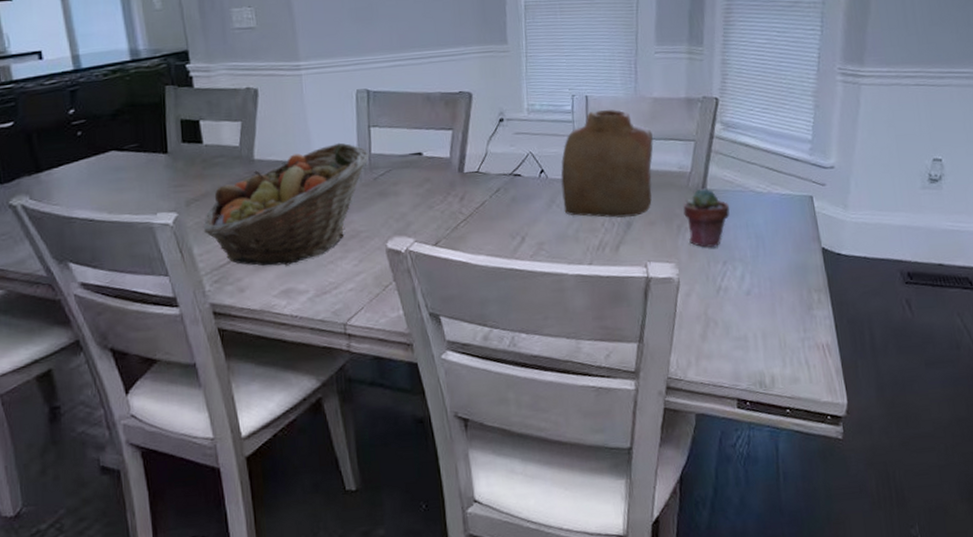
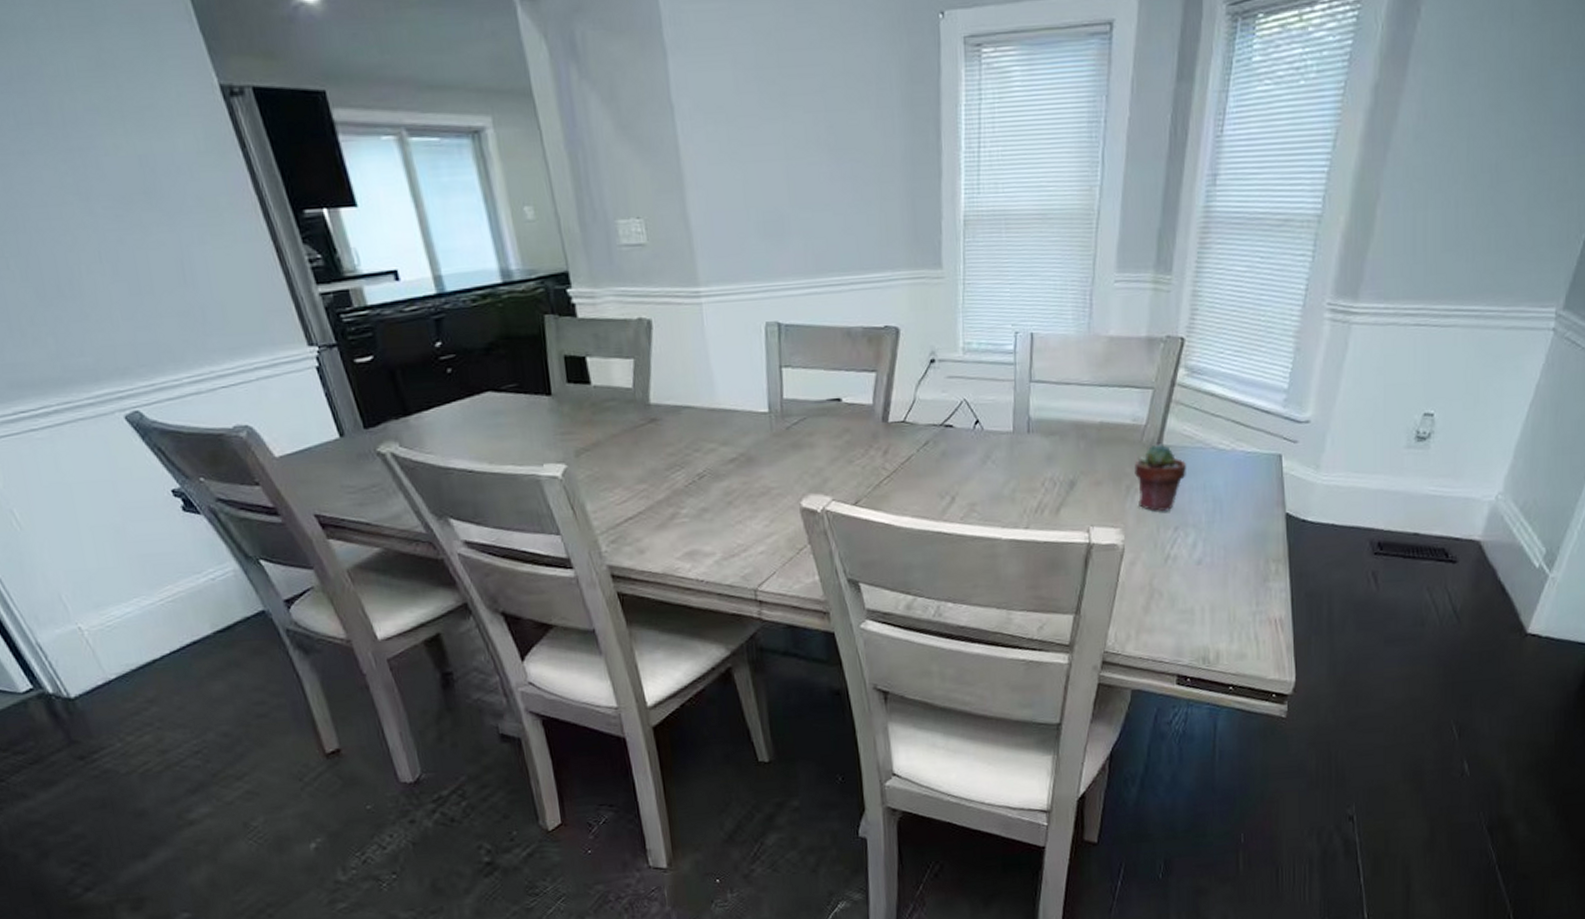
fruit basket: present [203,142,370,267] -> none [595,385,781,526]
vase: present [560,109,653,218] -> none [998,349,1106,477]

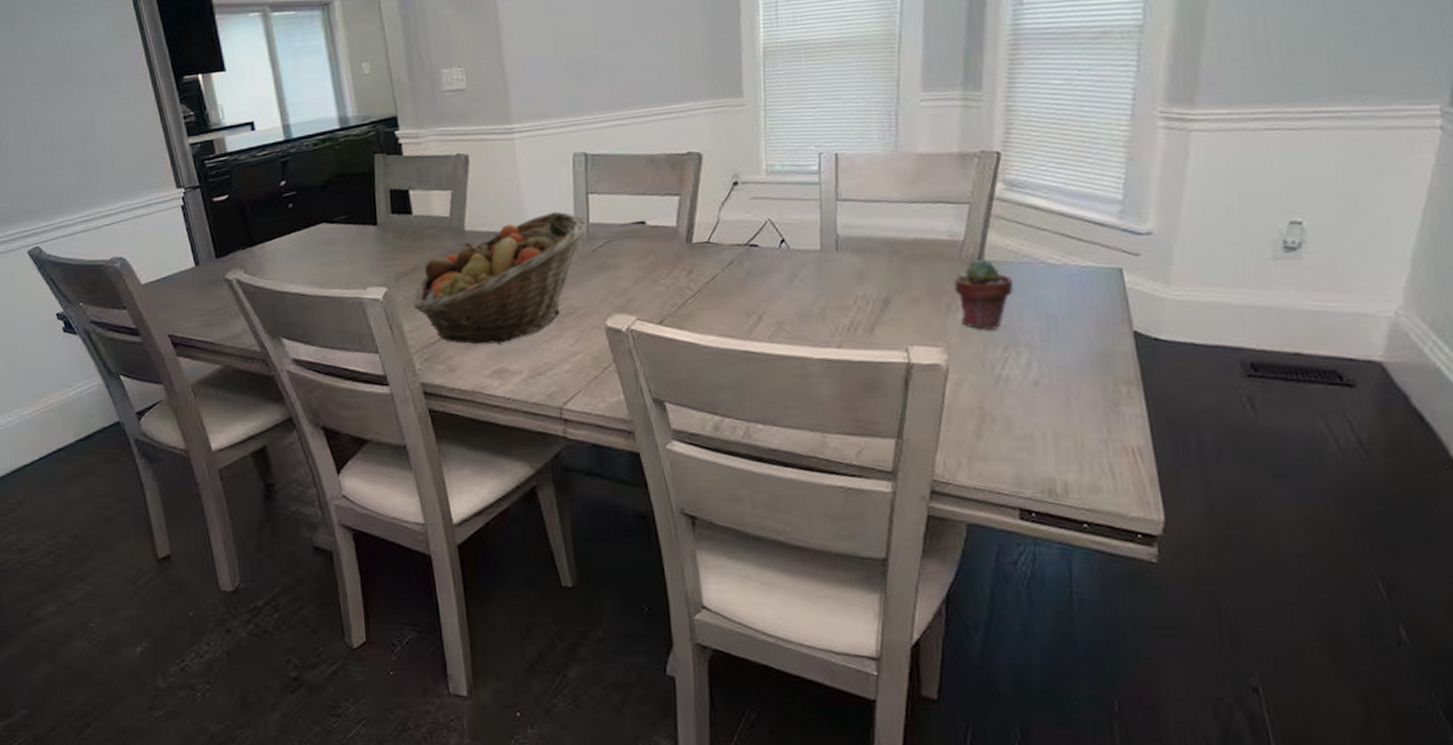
fruit basket: none [595,385,781,526] -> present [413,211,588,345]

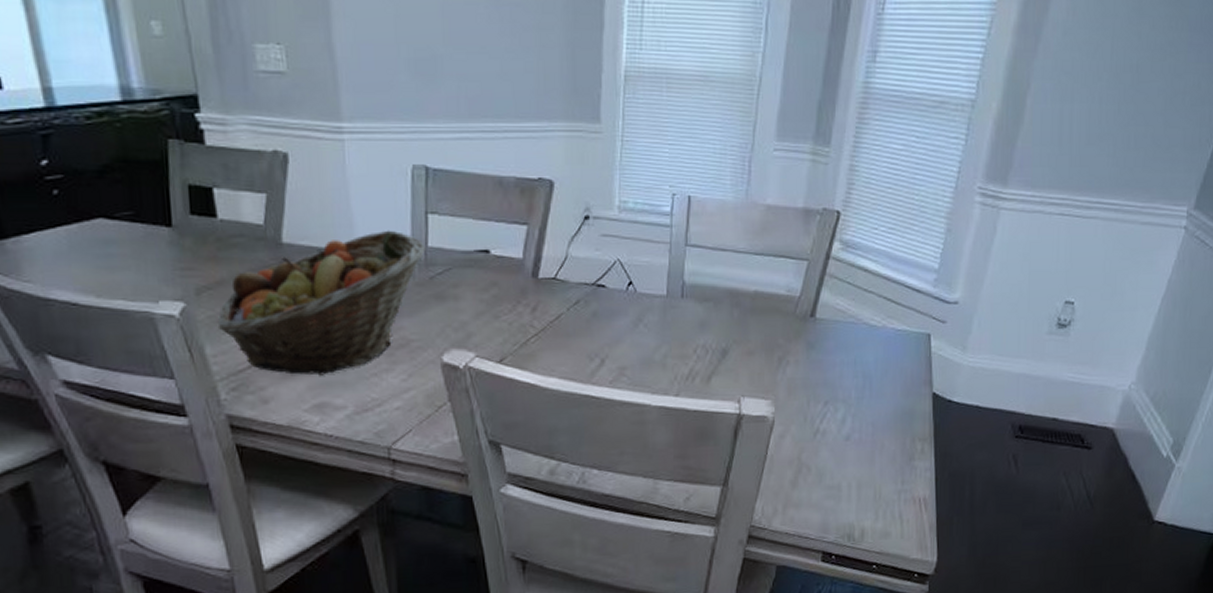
potted succulent: present [954,259,1014,330] -> none [787,316,839,386]

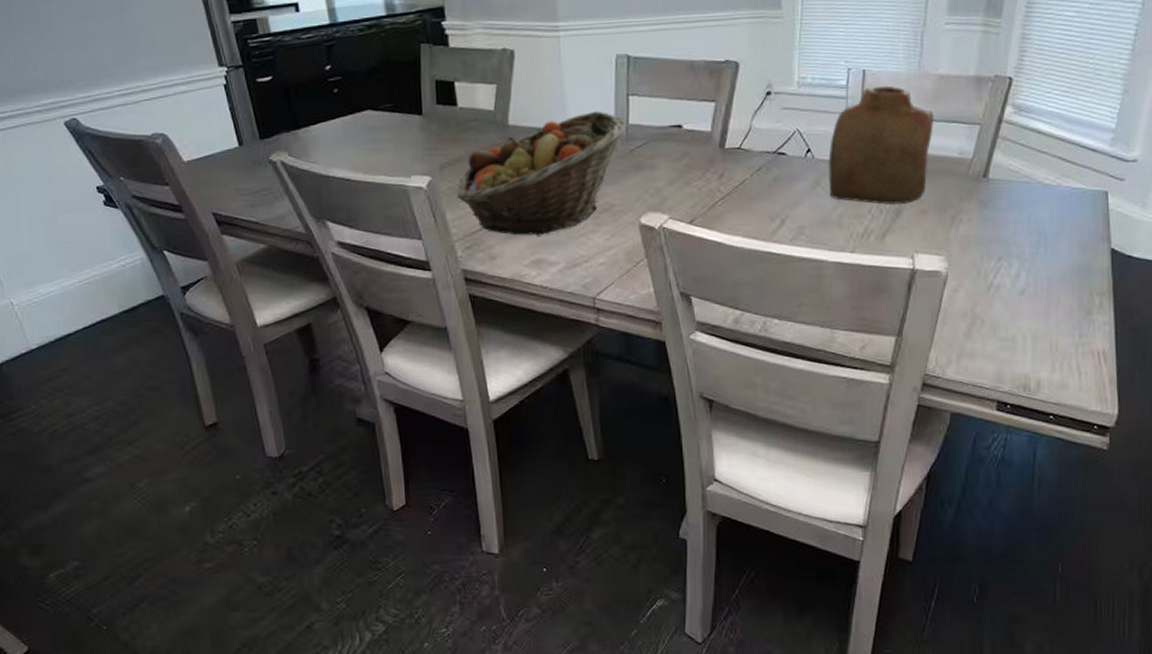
vase: none [651,214,761,345] -> present [828,85,933,205]

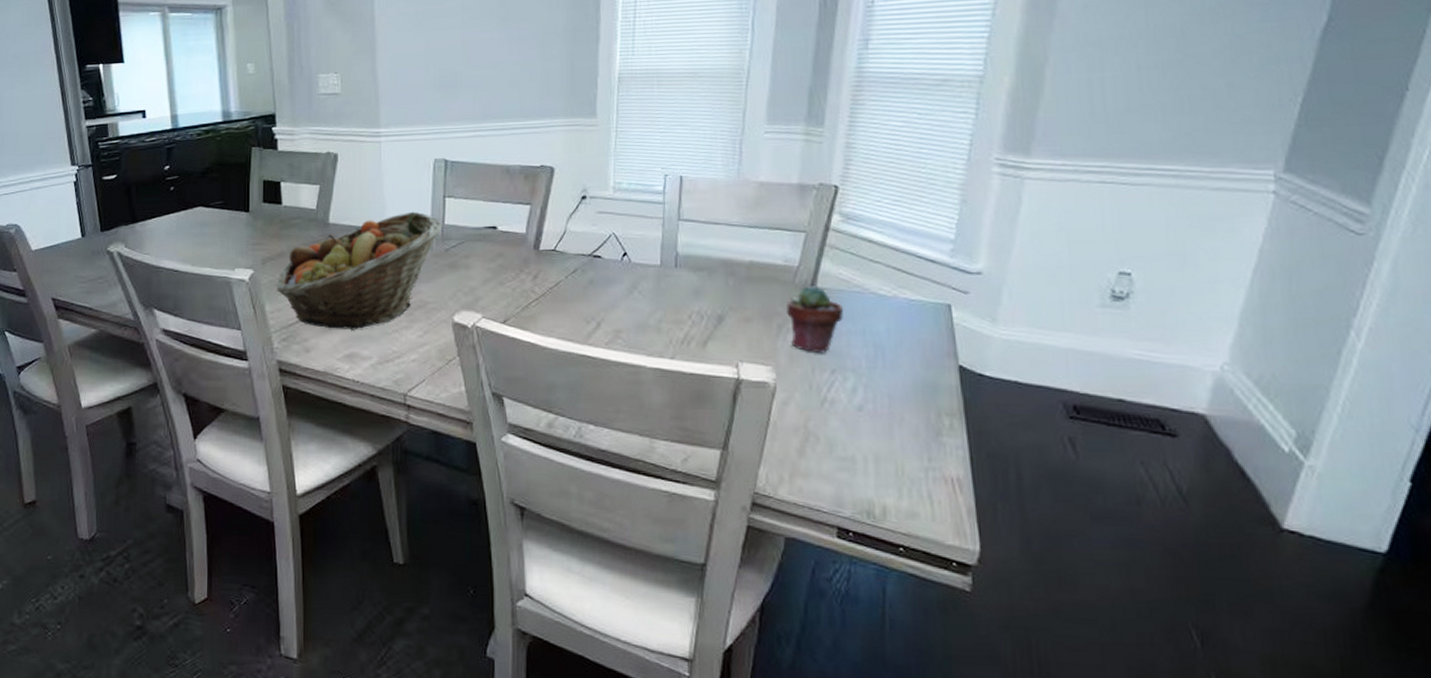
vase: present [828,85,933,205] -> none [645,192,756,312]
potted succulent: none [960,177,1012,242] -> present [786,286,844,354]

